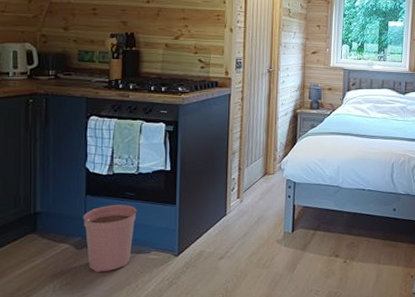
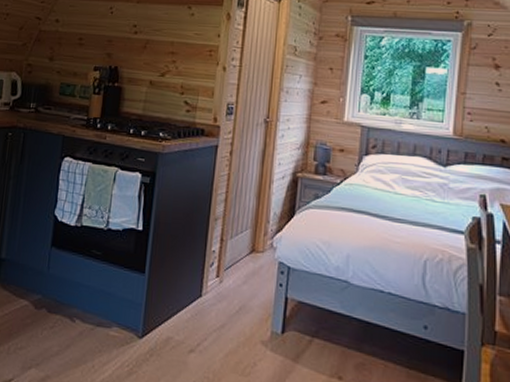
plant pot: present [83,204,137,272] -> none [45,262,102,342]

